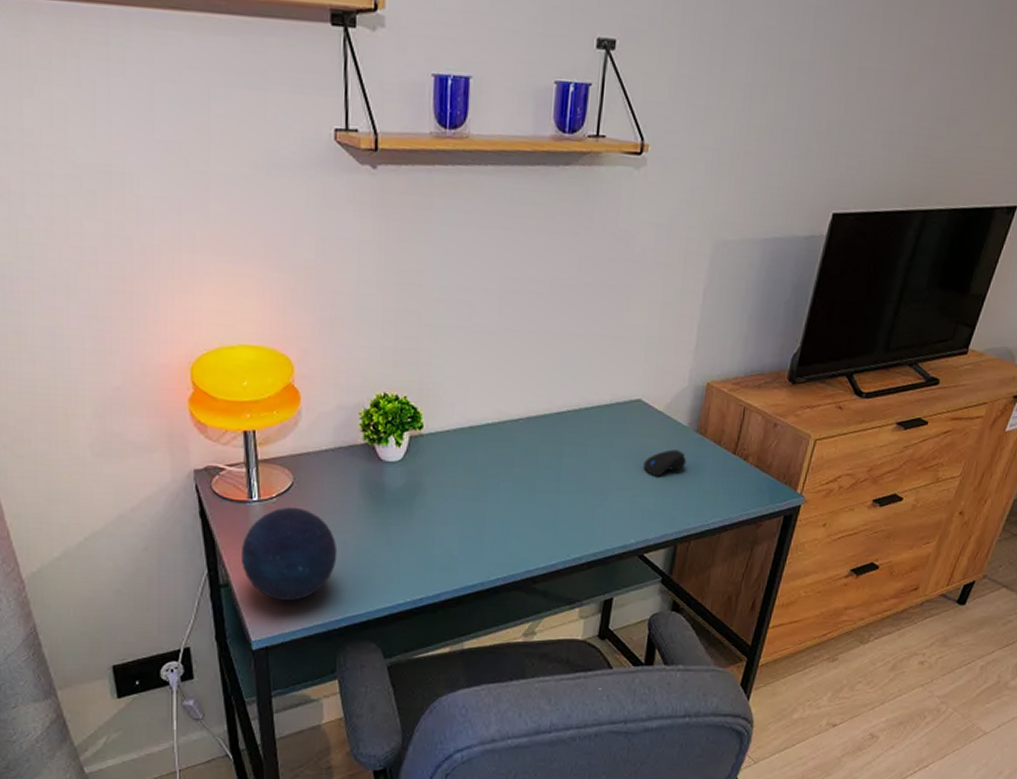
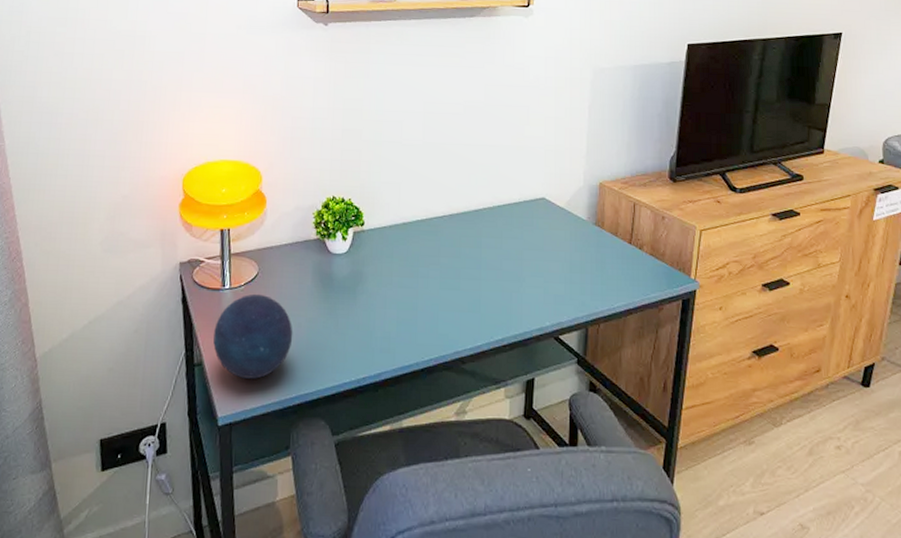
computer mouse: present [643,449,687,477] -> none [551,240,589,265]

